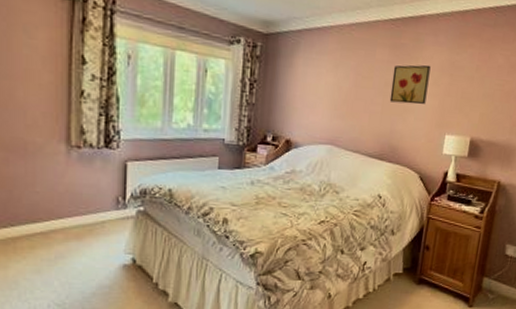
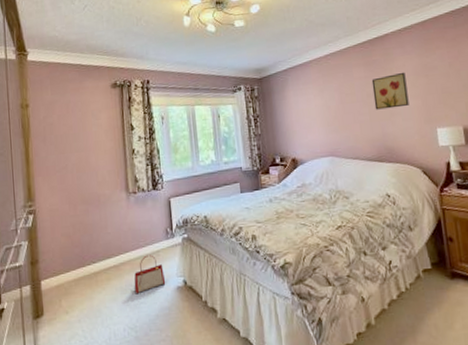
handbag: none [67,225,109,268] -> present [134,255,166,295]

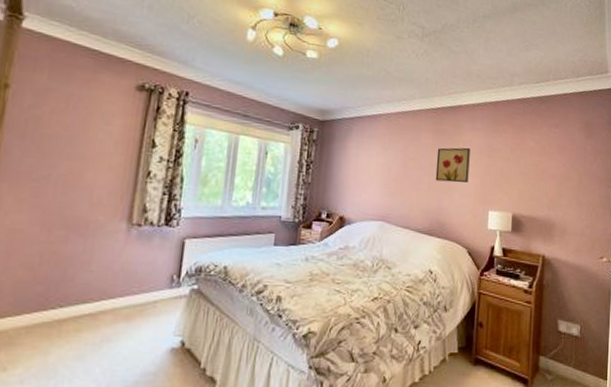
handbag: present [134,255,166,295] -> none [112,305,158,353]

